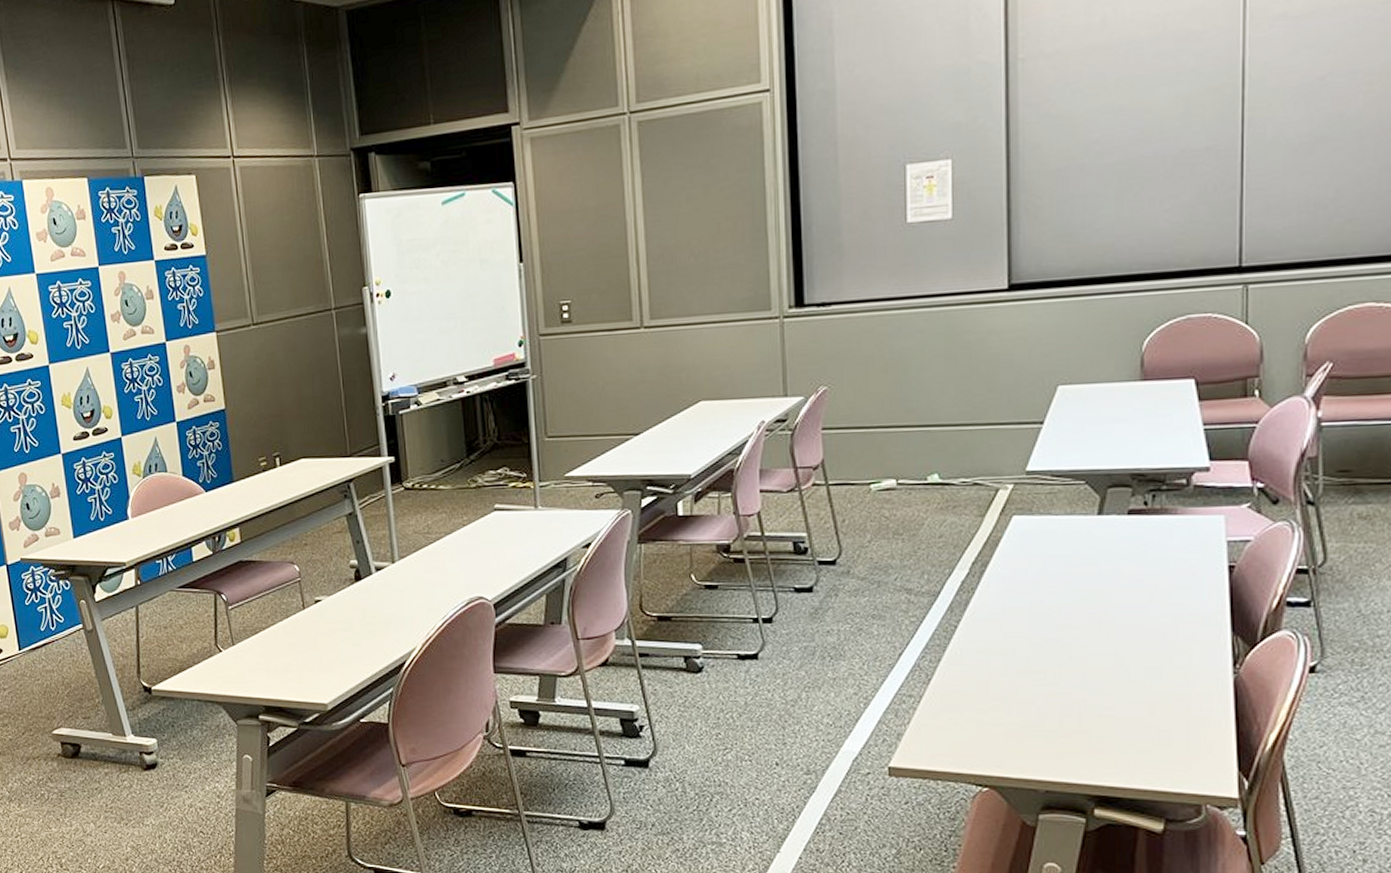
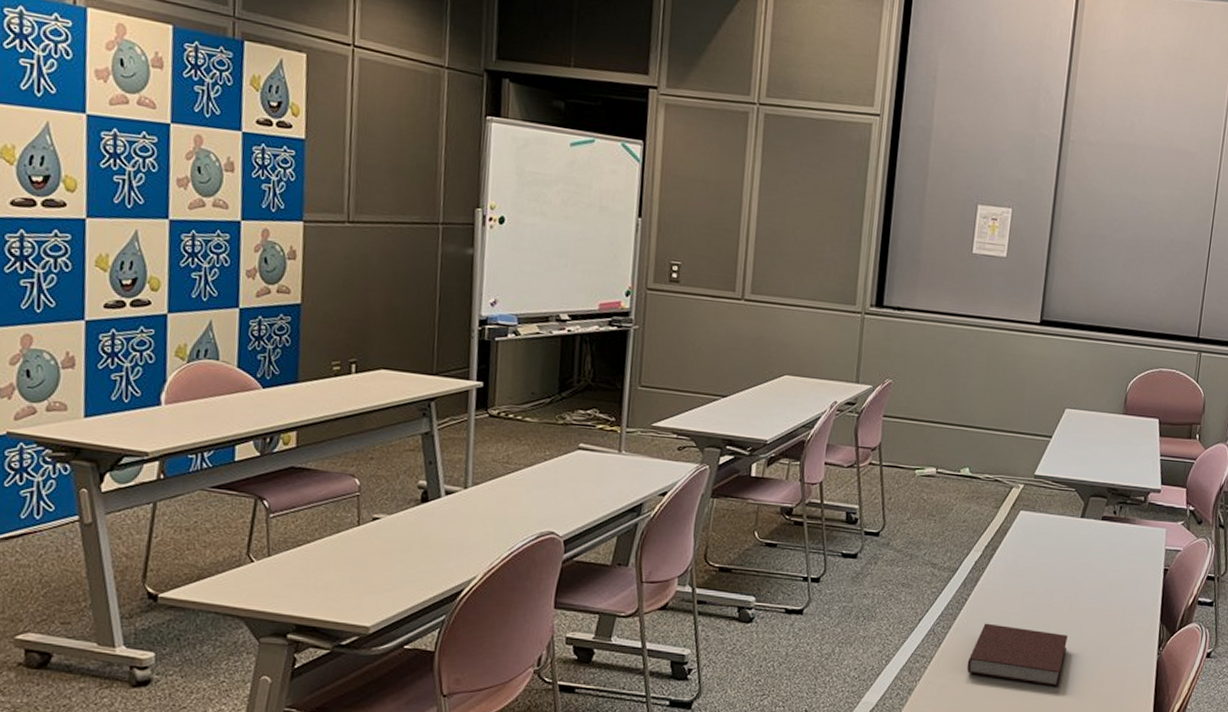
notebook: none [967,652,1099,720] -> present [966,623,1068,686]

